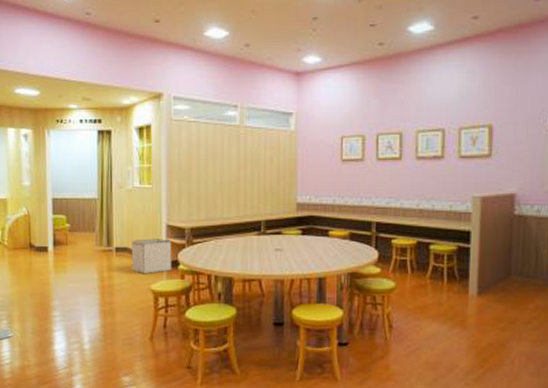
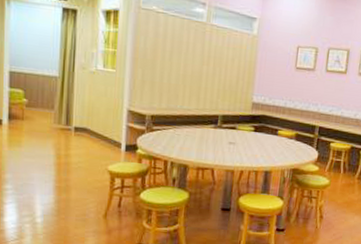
storage bin: present [131,239,172,274] -> none [89,121,131,155]

